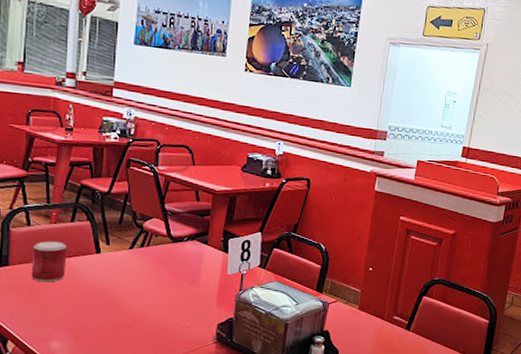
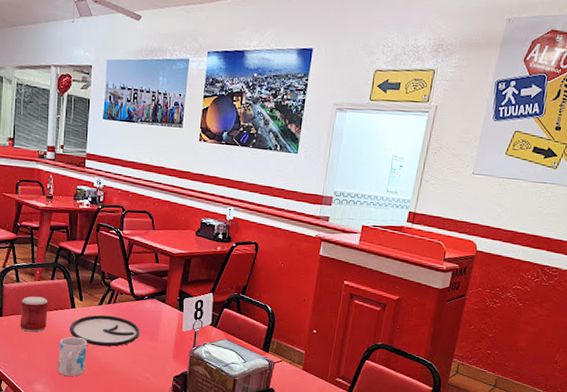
mug: none [80,285,115,330] -> present [58,336,87,376]
plate: none [94,259,178,295] -> present [70,314,140,347]

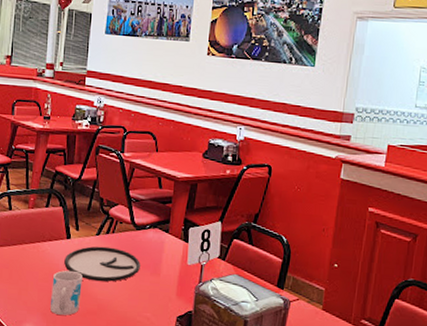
beverage can: present [20,296,48,332] -> none [11,225,42,266]

